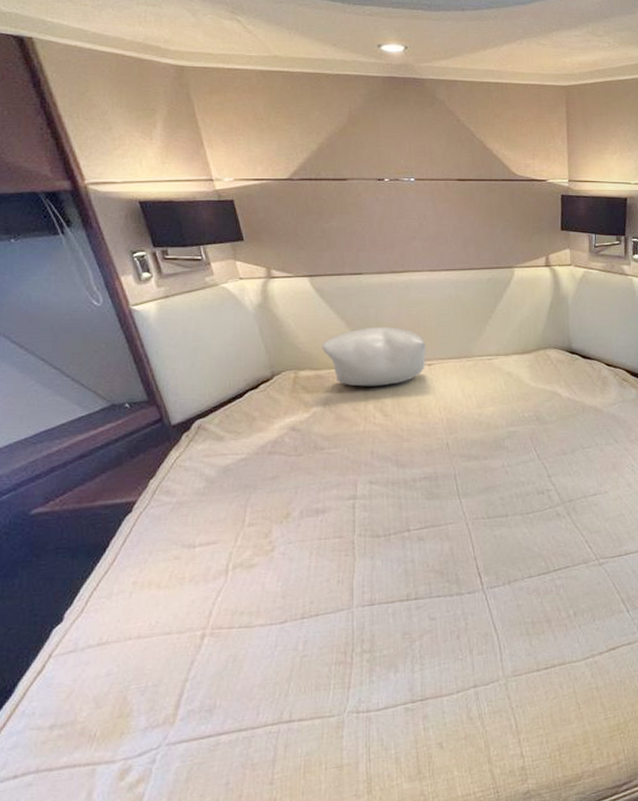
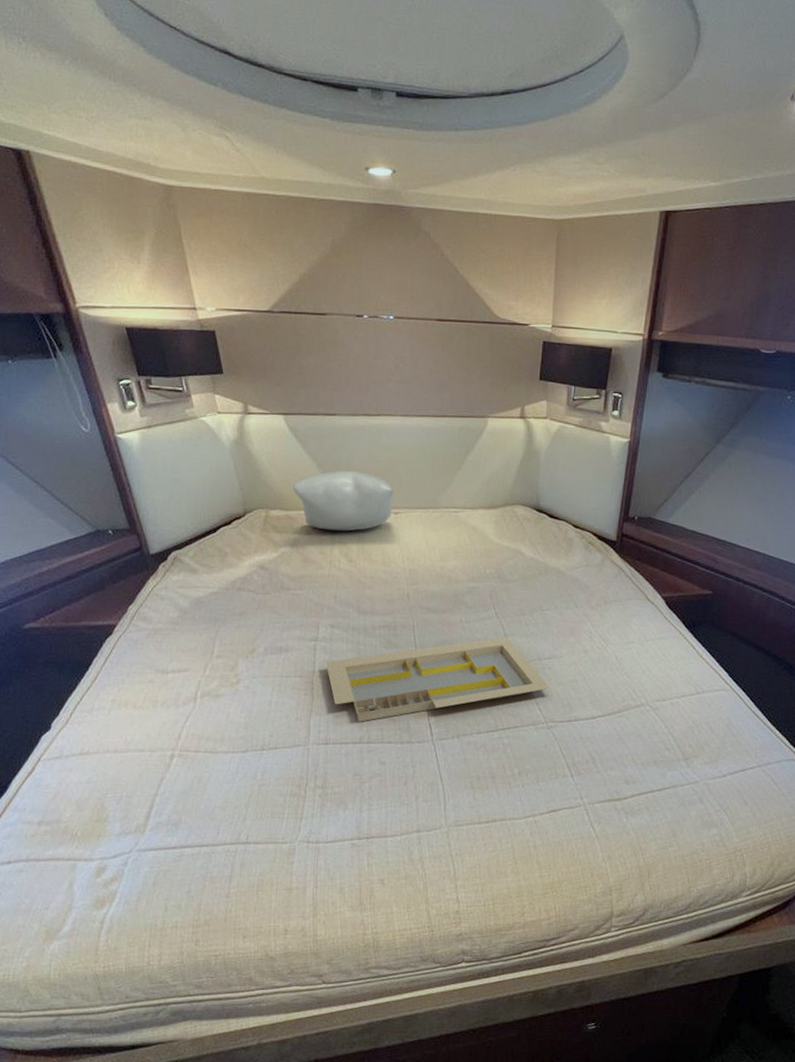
serving tray: none [365,477,599,578] -> present [325,637,551,722]

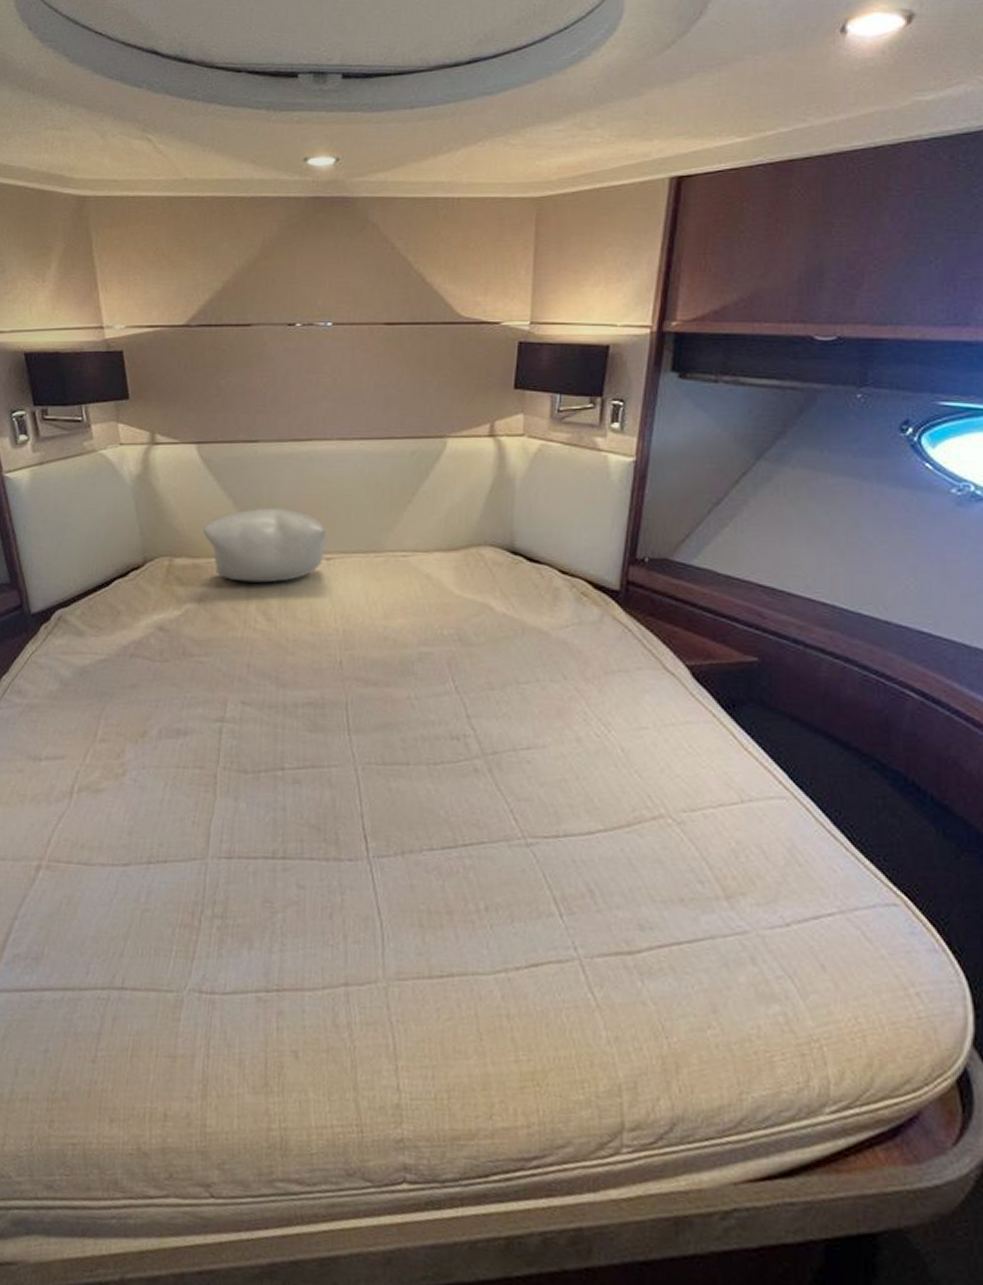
serving tray: present [325,637,551,722] -> none [233,718,531,830]

